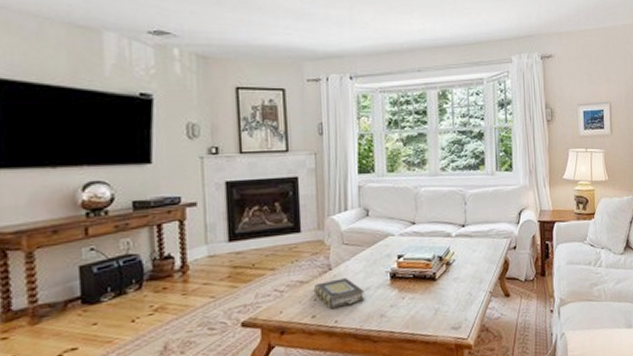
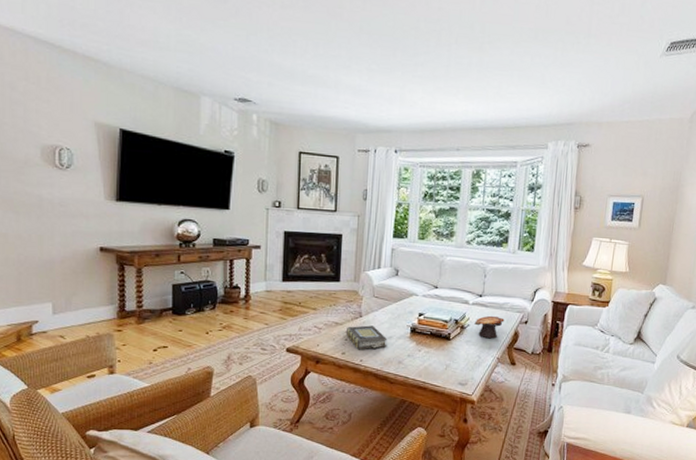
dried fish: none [460,245,492,272] -> present [474,315,505,339]

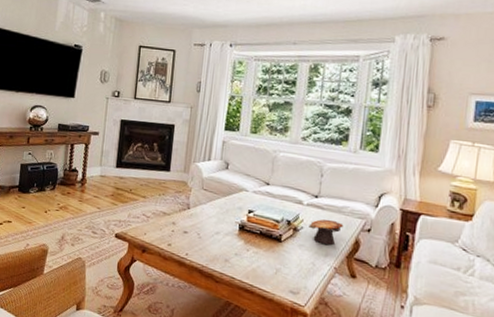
book: present [346,325,388,350] -> none [173,217,215,243]

